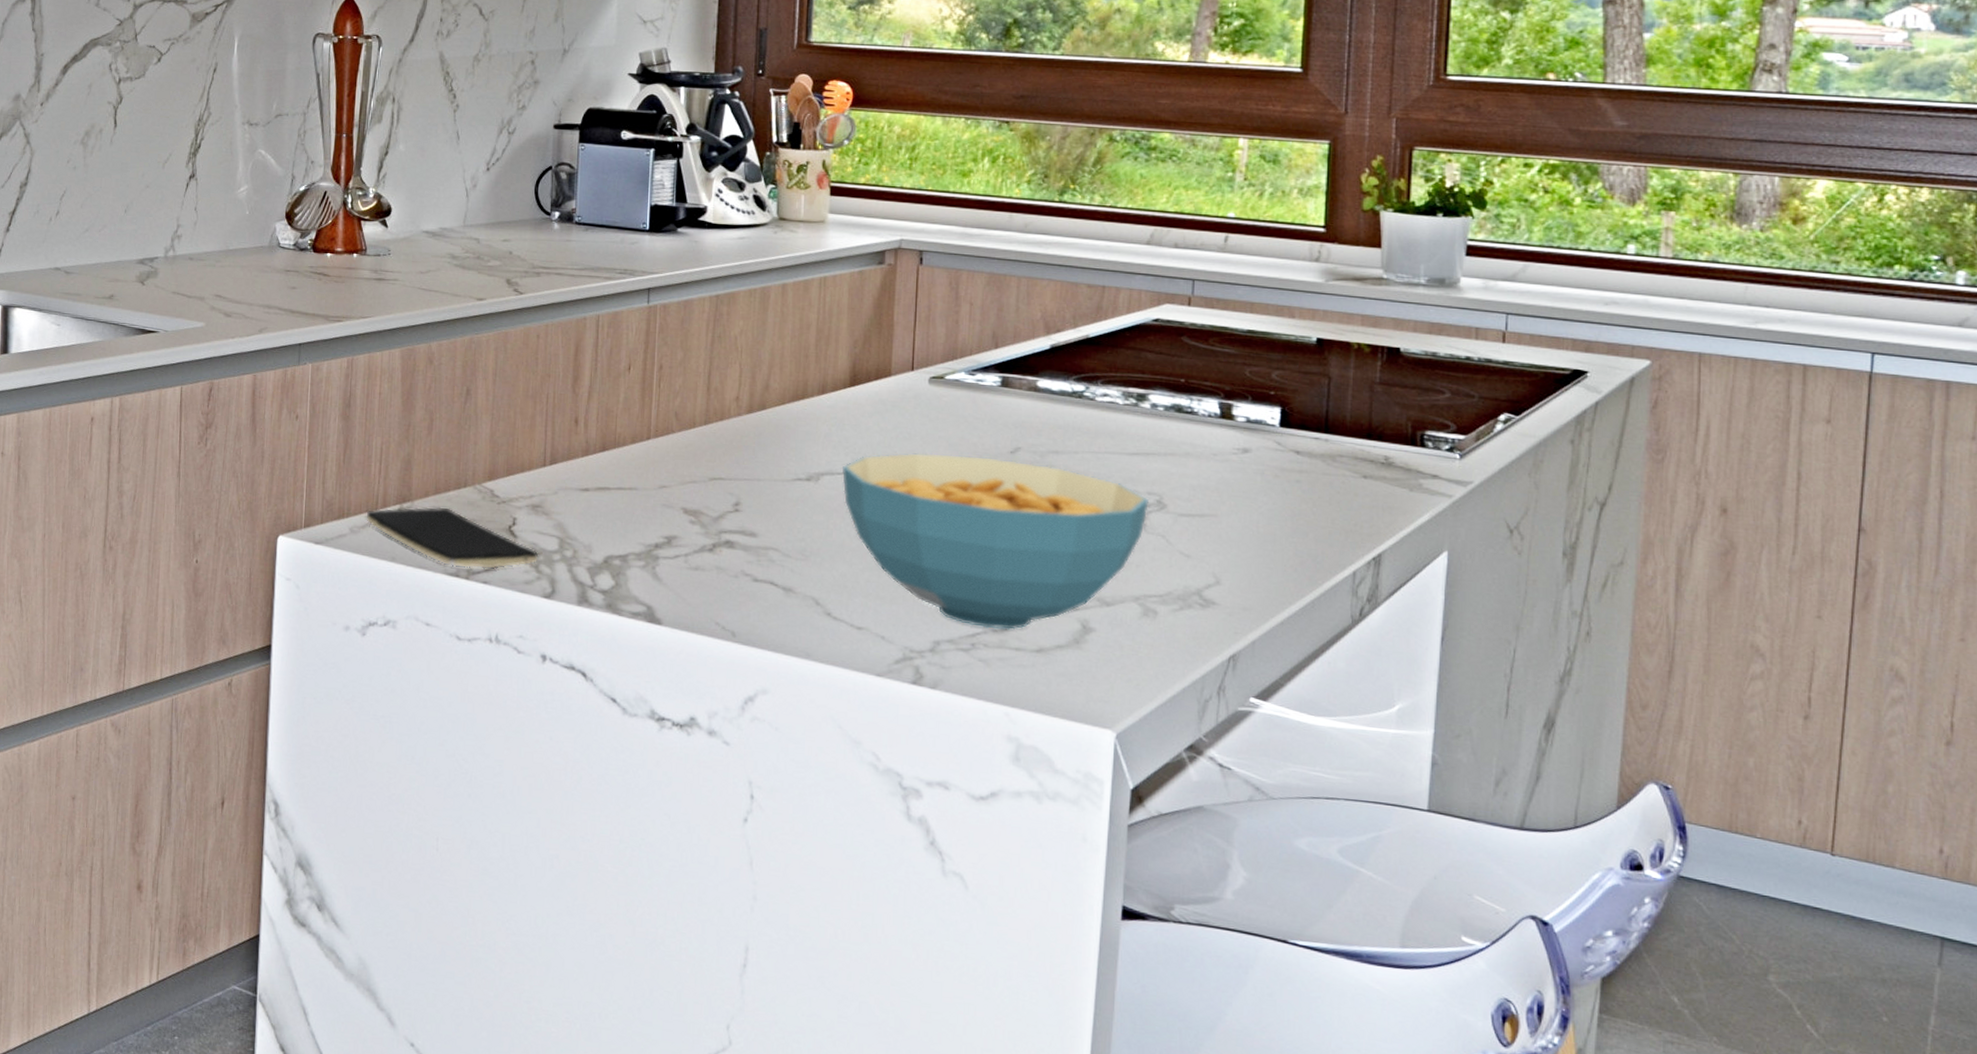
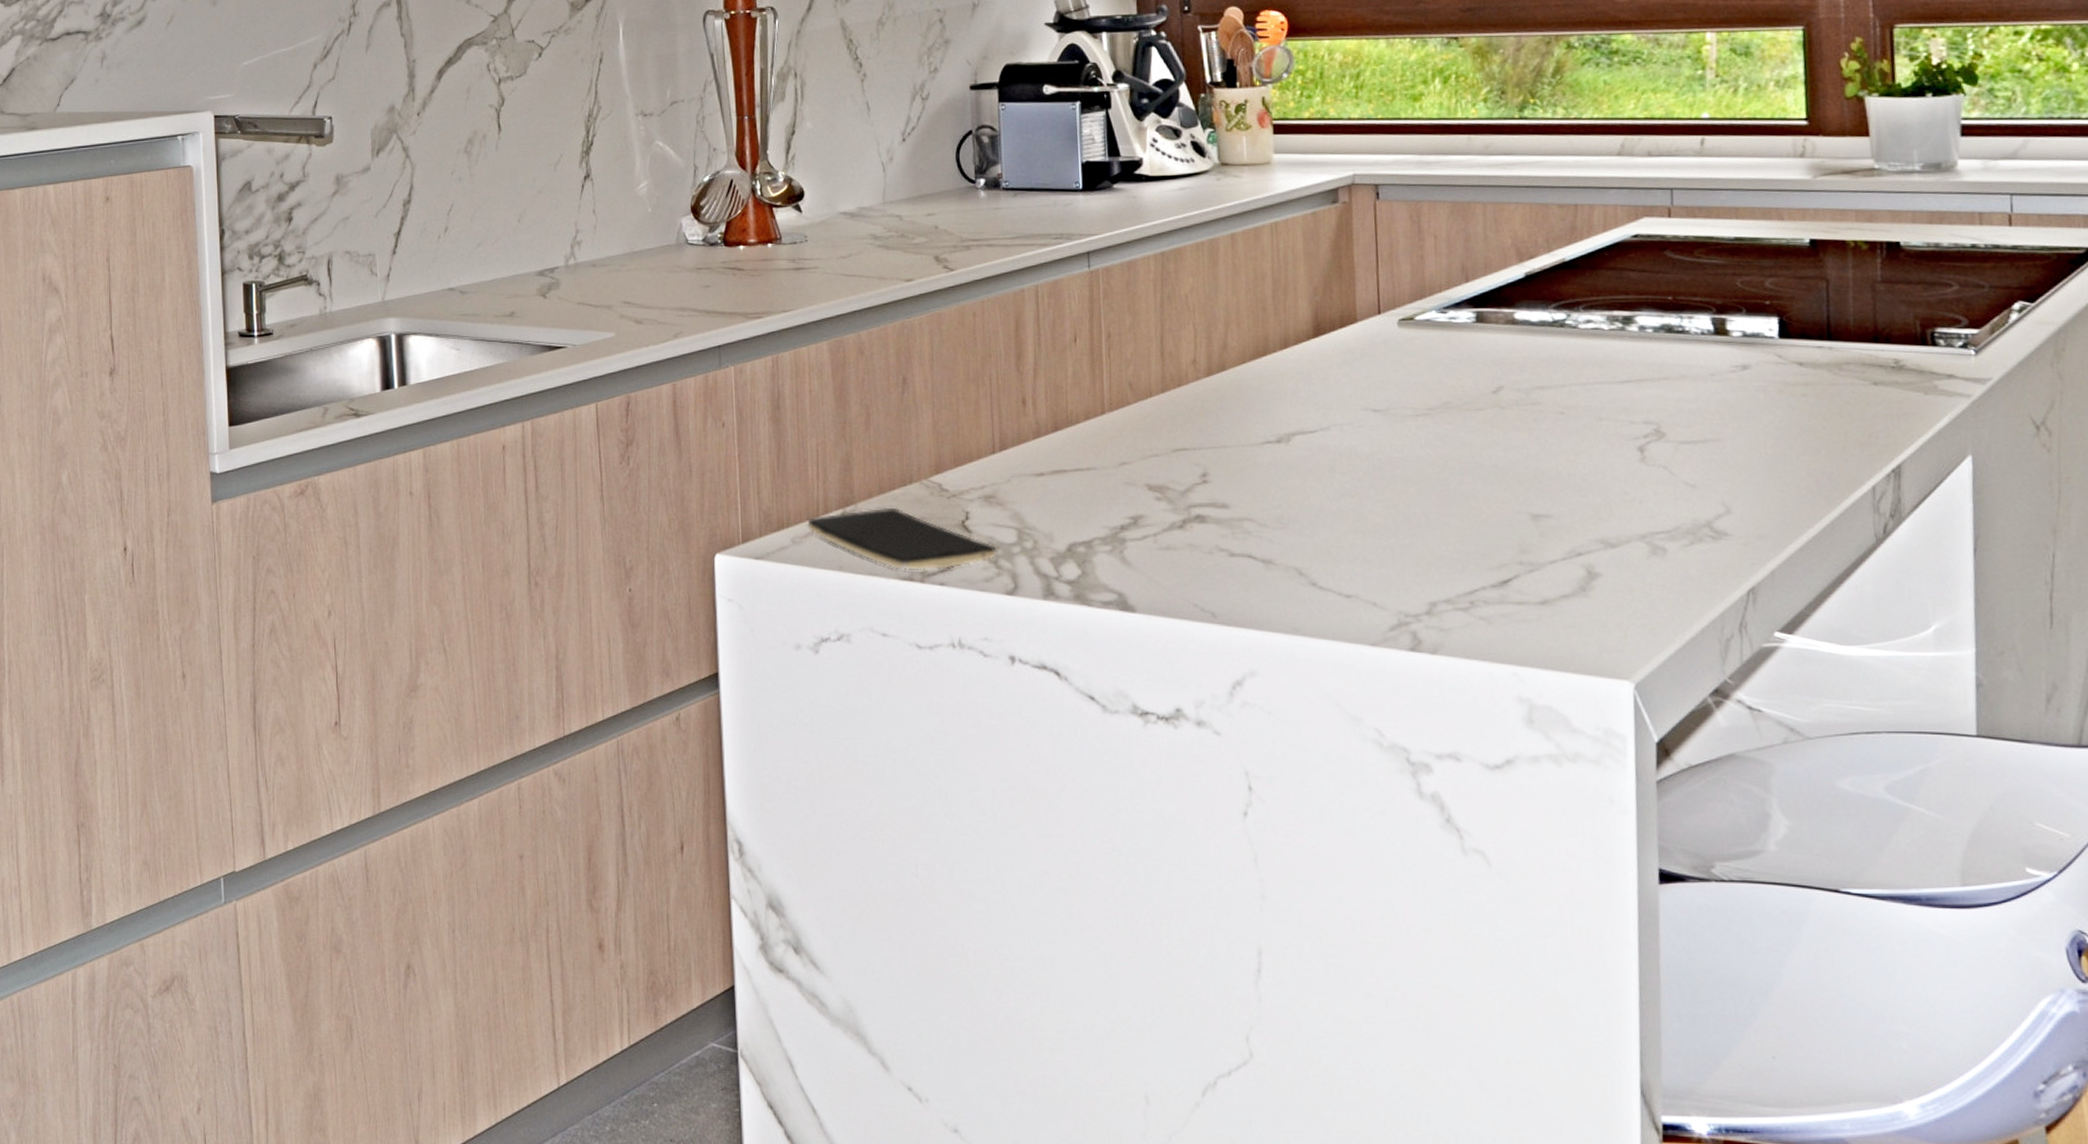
cereal bowl: present [842,453,1150,630] -> none [1314,400,1647,584]

